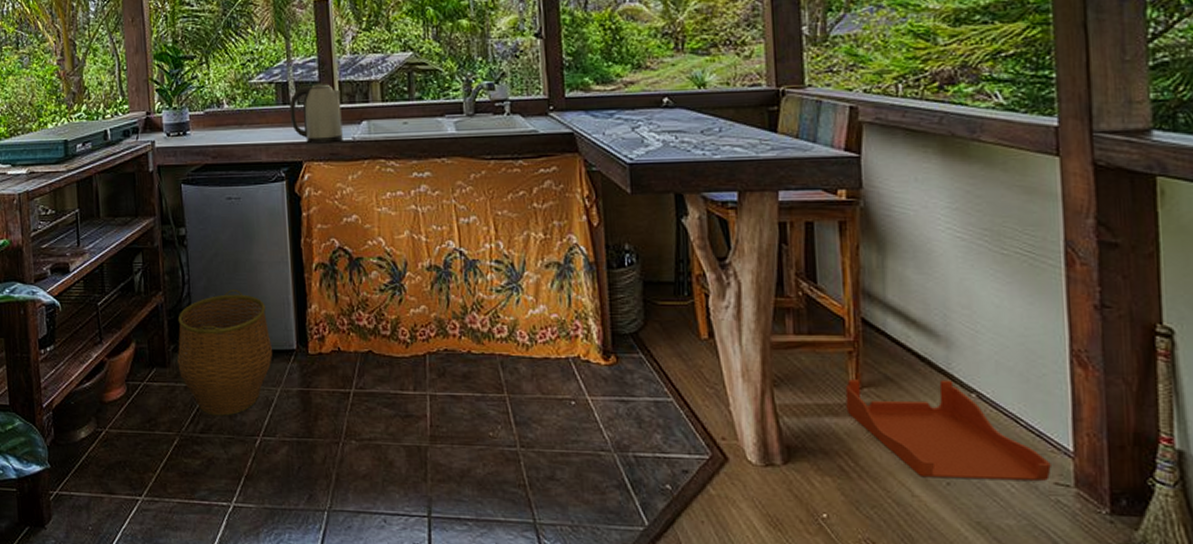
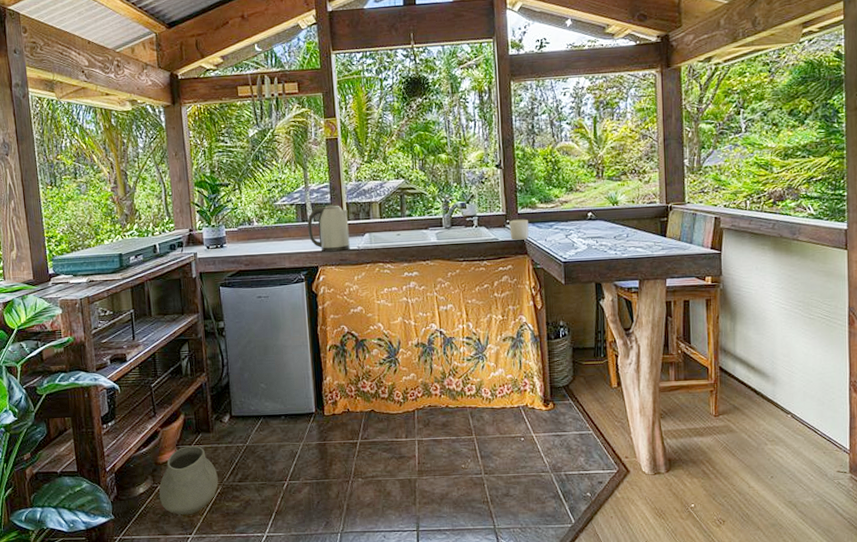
ceramic pot: none [103,382,175,471] -> present [159,445,218,515]
basket: present [177,290,272,416] -> none [219,369,296,468]
mug: none [553,105,581,133] -> present [509,219,529,240]
dustpan: present [845,379,1051,481] -> none [708,406,836,474]

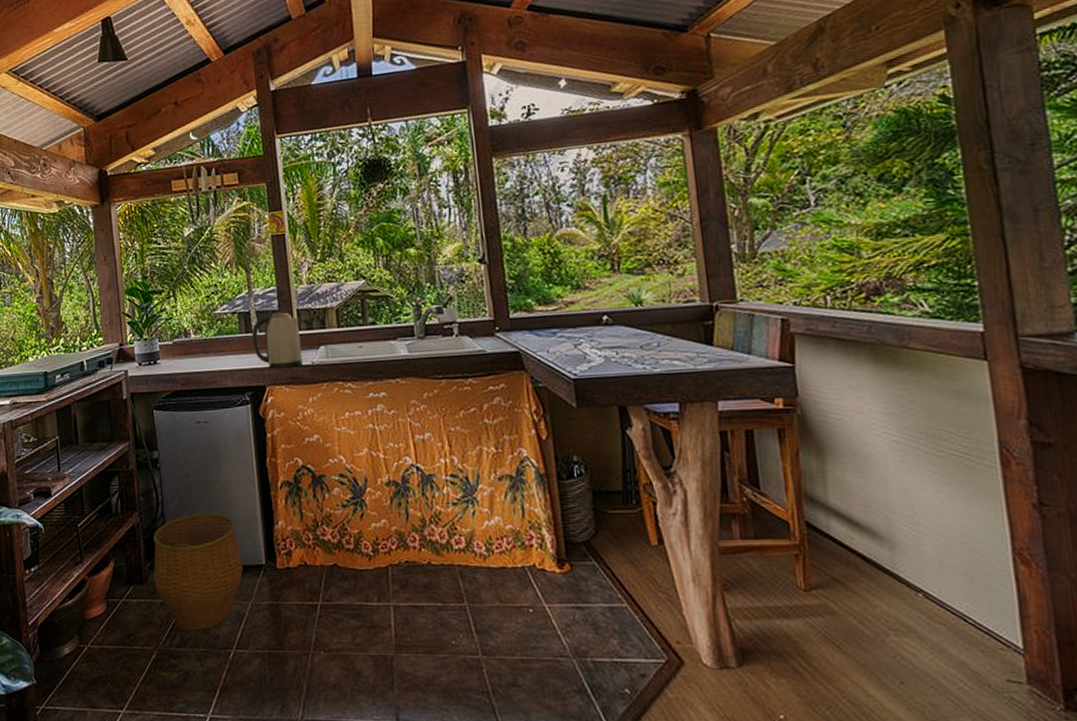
ceramic pot: present [159,445,218,515] -> none [85,599,153,685]
basket: none [219,369,296,468] -> present [153,509,243,630]
mug: present [509,219,529,240] -> none [499,325,526,352]

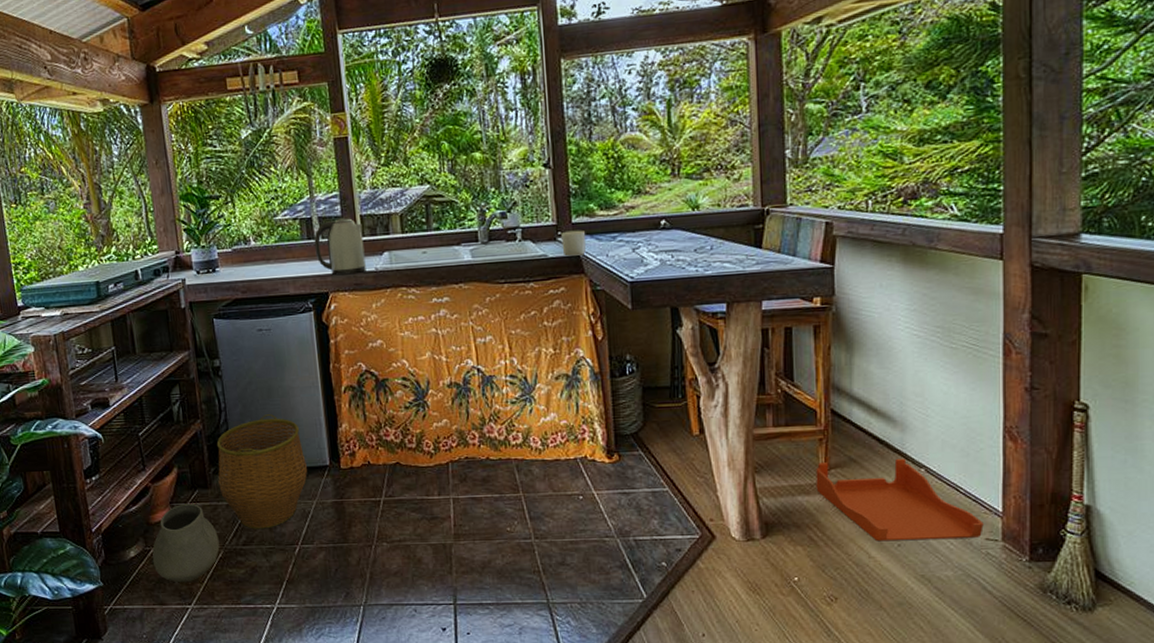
ceramic pot: none [85,599,153,685] -> present [152,503,220,583]
mug: none [499,325,526,352] -> present [561,230,587,257]
dustpan: none [793,580,1003,678] -> present [815,458,984,542]

